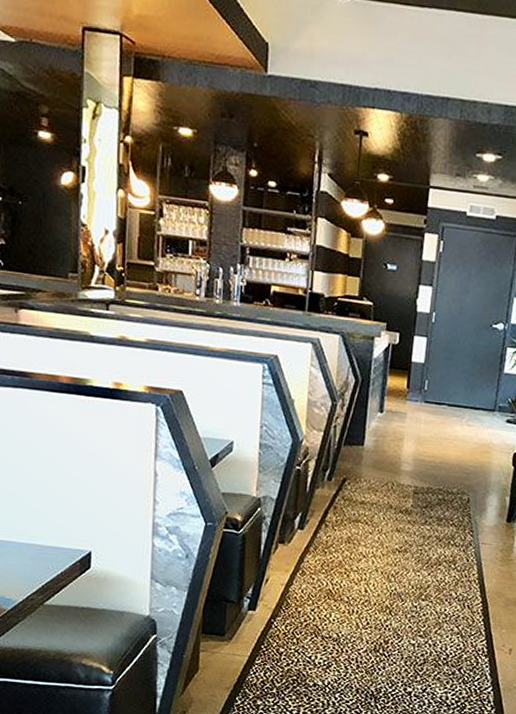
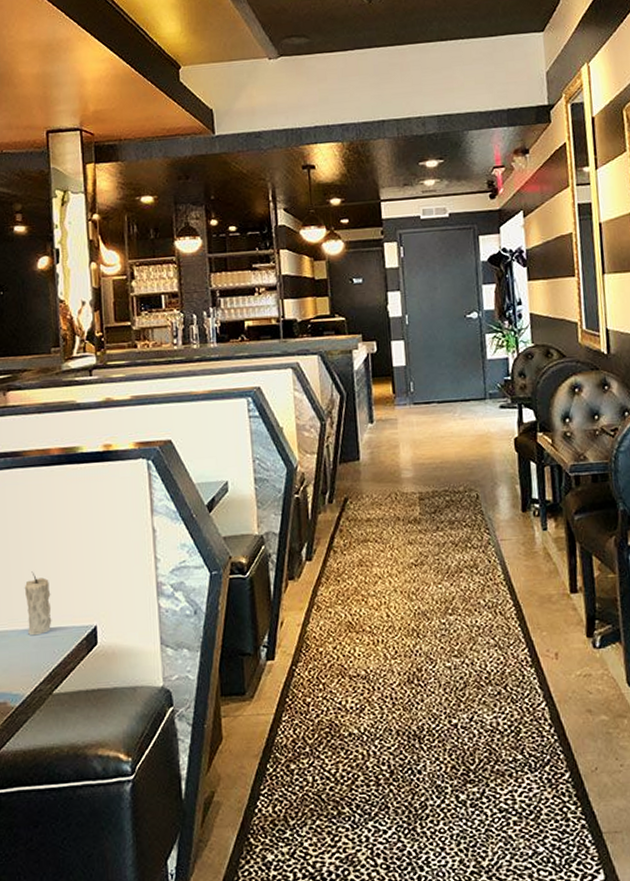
candle: none [23,490,49,551] -> present [24,571,52,636]

